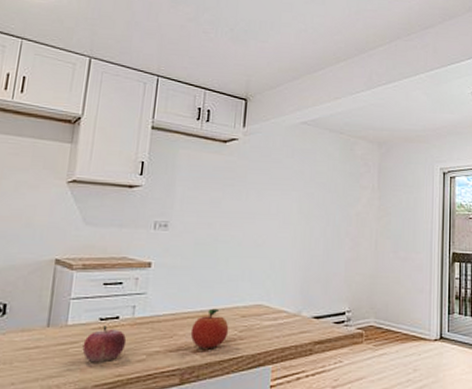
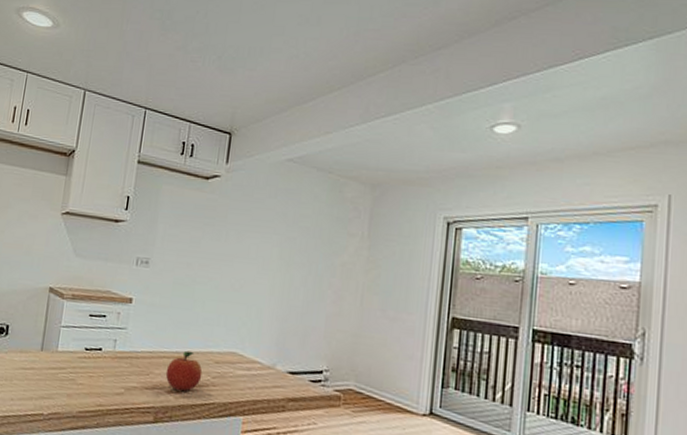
fruit: present [82,325,127,363] -> none [69,355,108,391]

